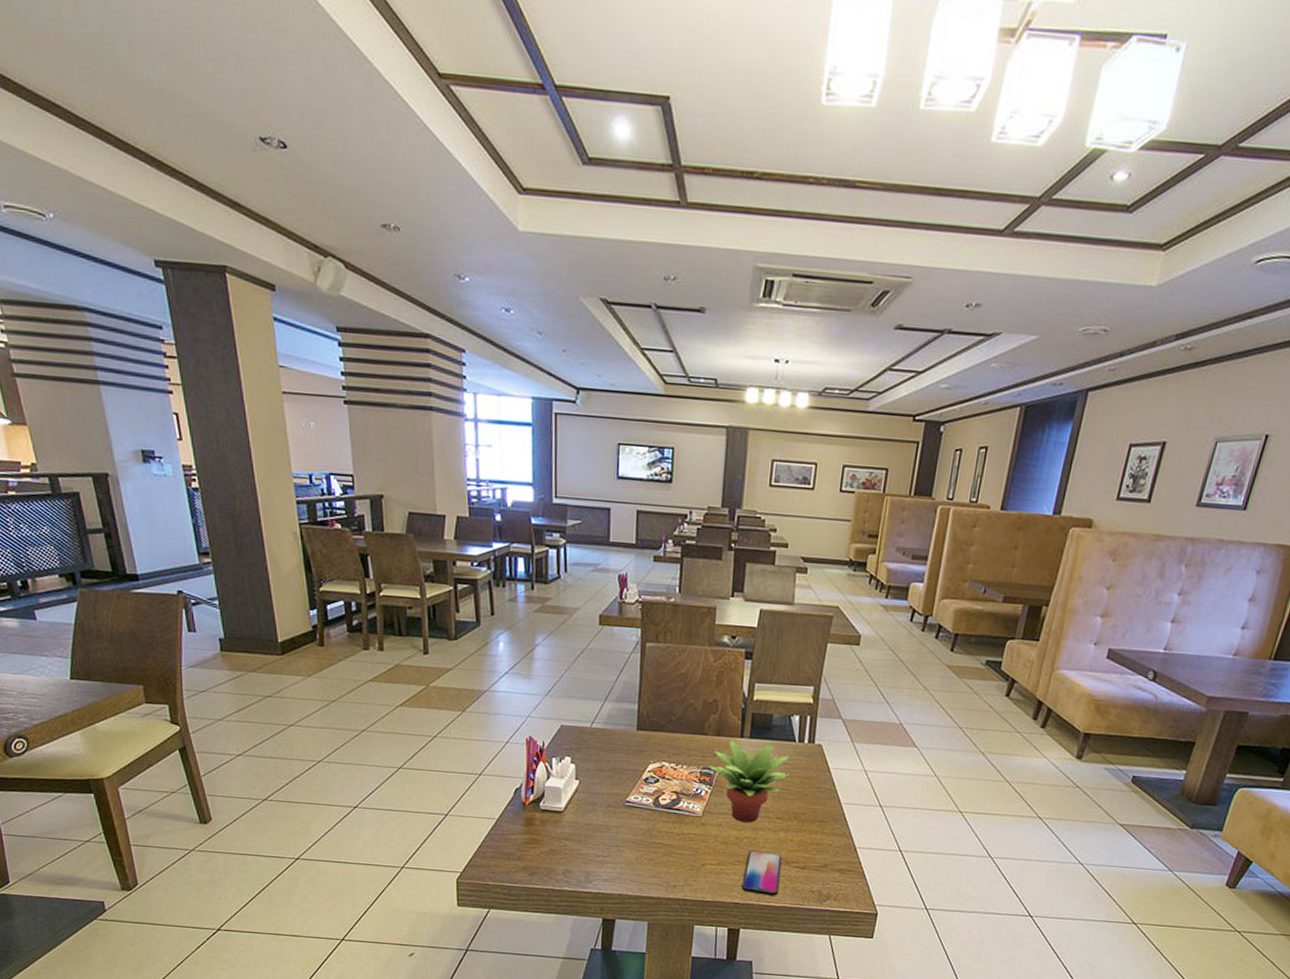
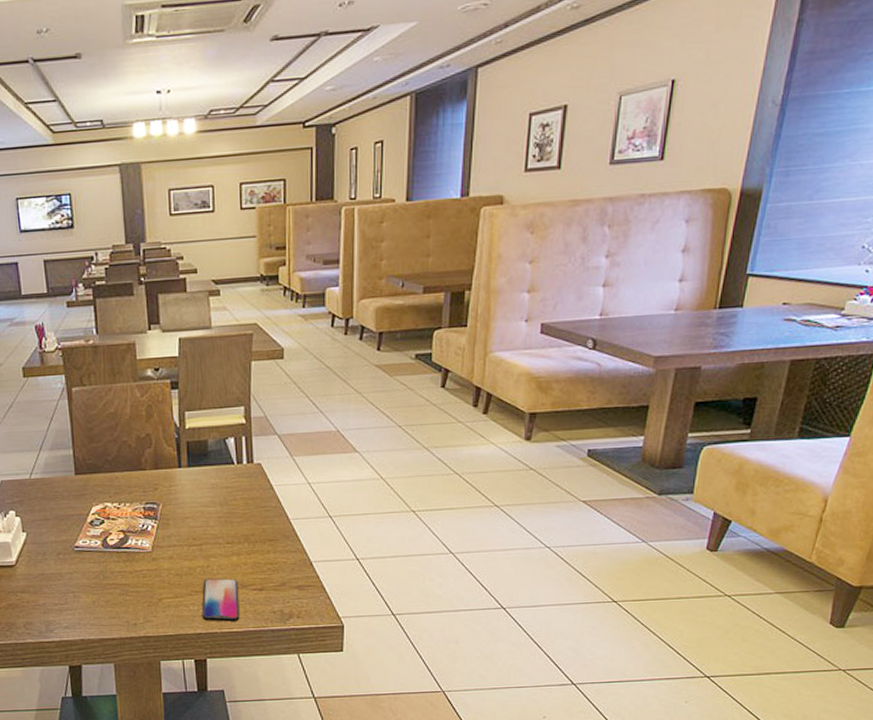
succulent plant: present [709,738,791,823] -> none [151,468,233,552]

